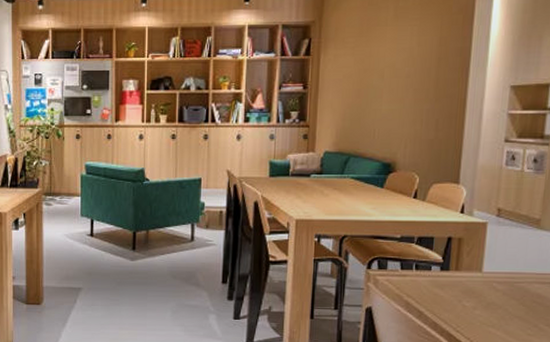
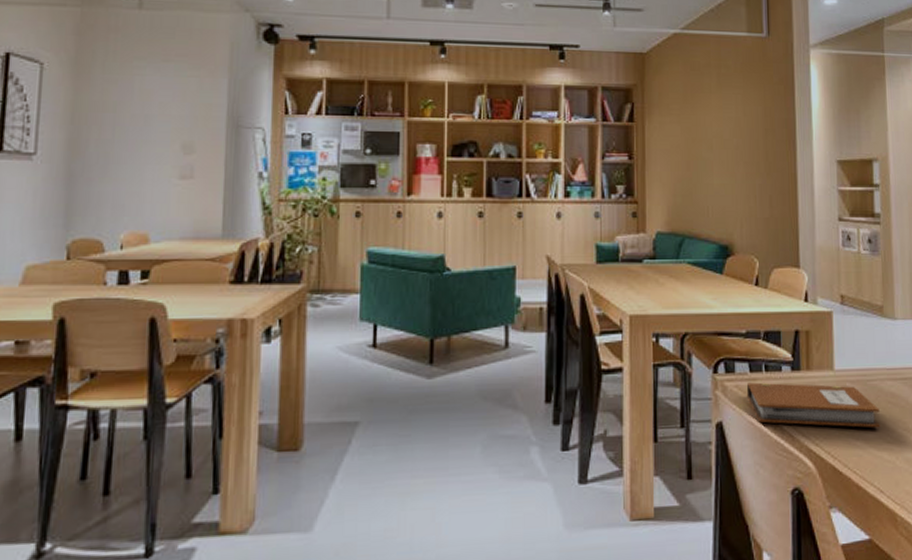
notebook: none [396,278,524,322] -> present [746,382,880,428]

